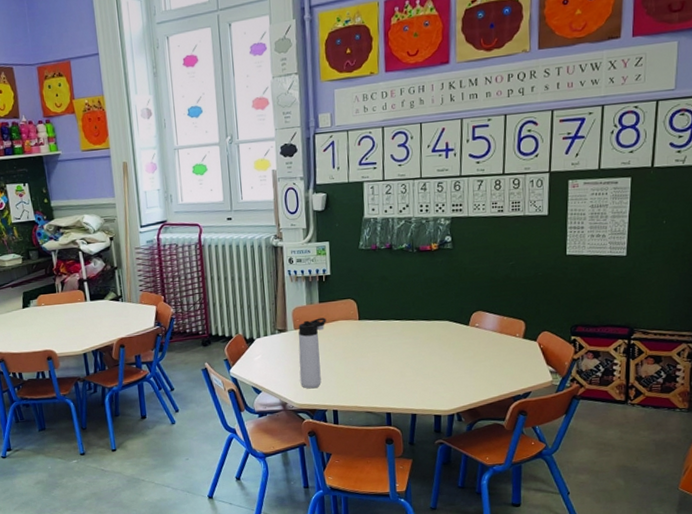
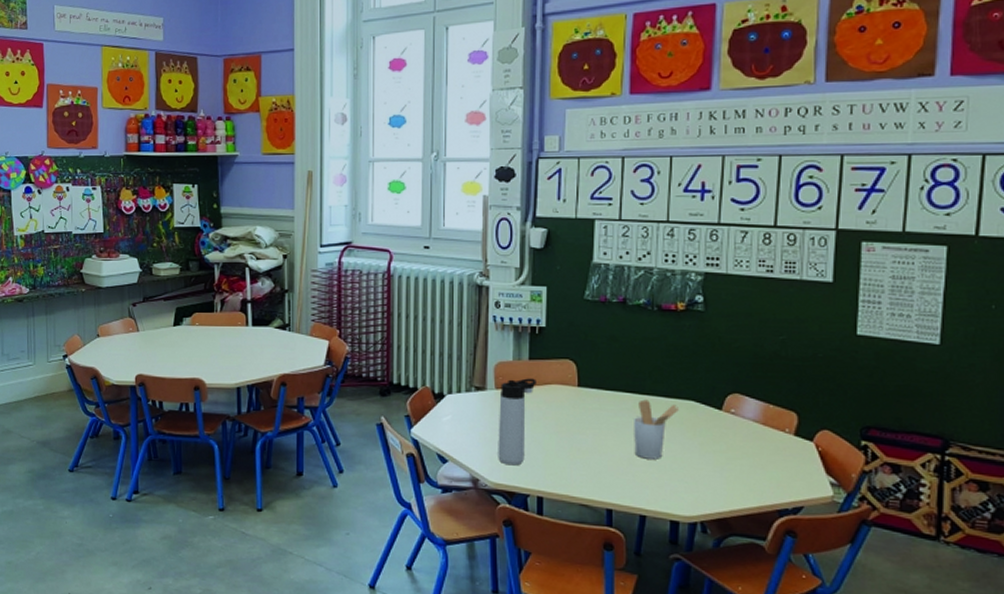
utensil holder: none [403,324,437,371] -> present [634,399,679,459]

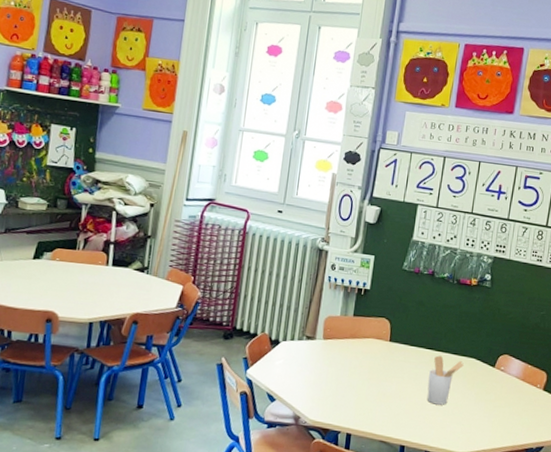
thermos bottle: present [498,378,536,466] -> none [318,331,357,406]

